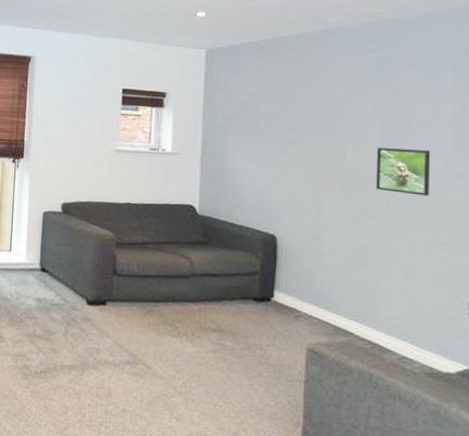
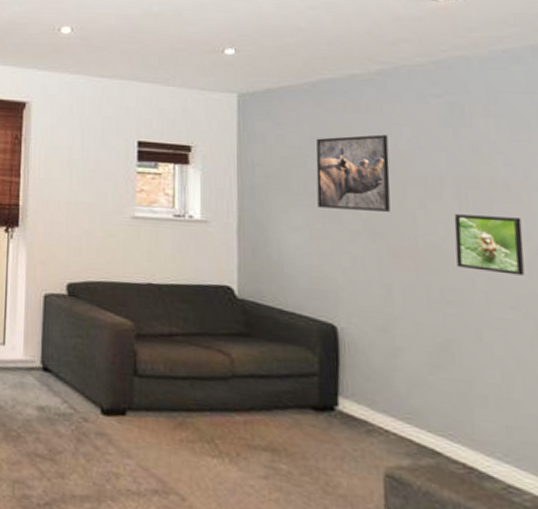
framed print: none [267,83,327,146] -> present [316,134,390,212]

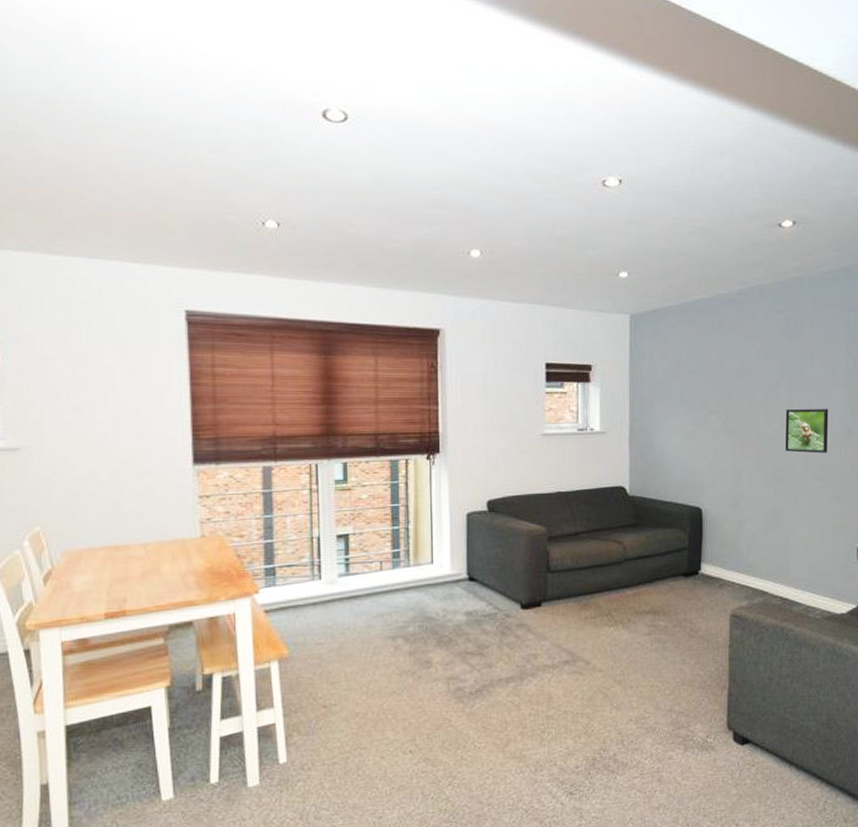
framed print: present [316,134,390,212] -> none [690,347,743,413]

